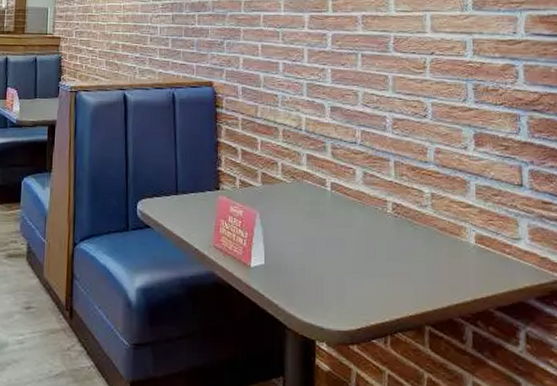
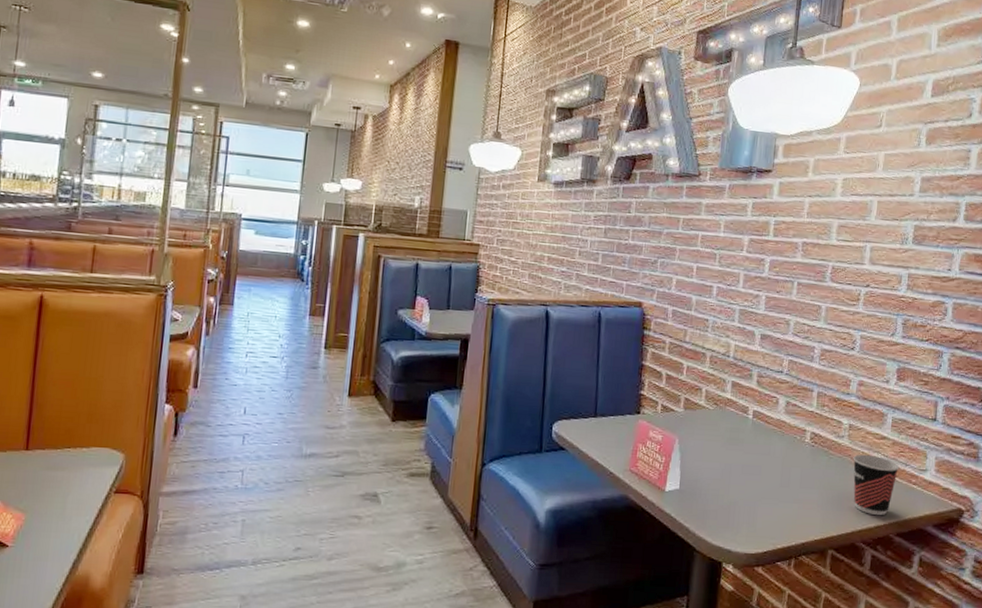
cup: none [439,224,490,289] -> present [853,454,900,516]

